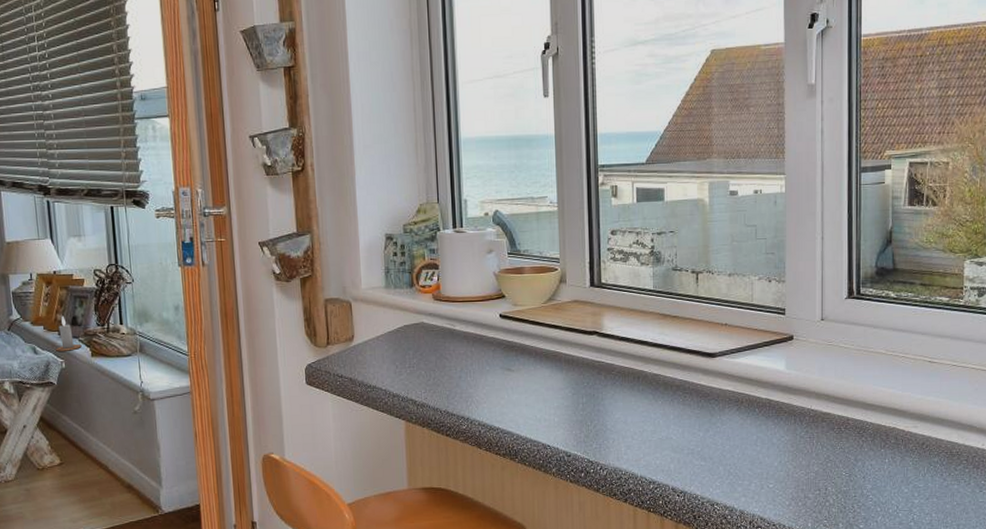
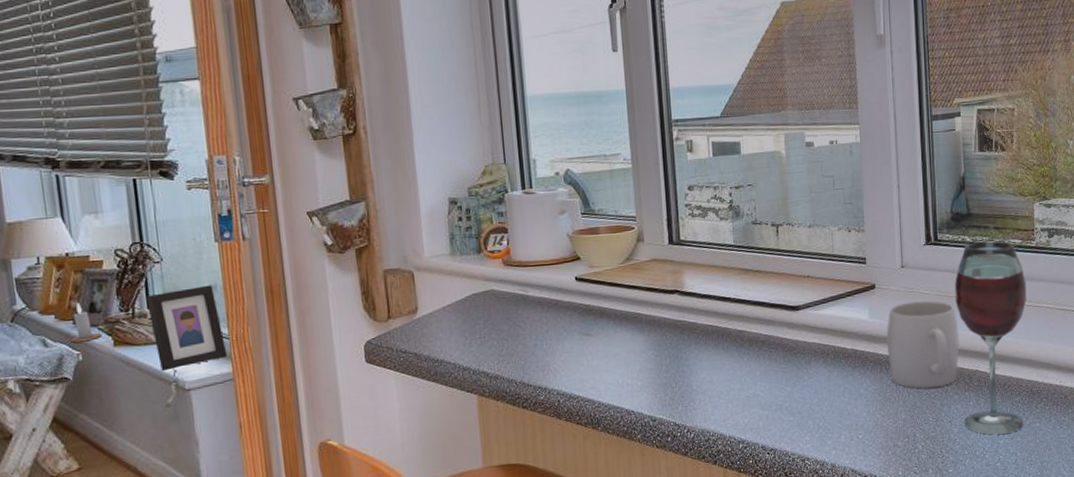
picture frame: none [119,306,187,382] -> present [146,285,228,372]
mug: none [802,354,878,442] -> present [886,300,960,389]
wineglass: none [875,298,951,494] -> present [954,241,1027,435]

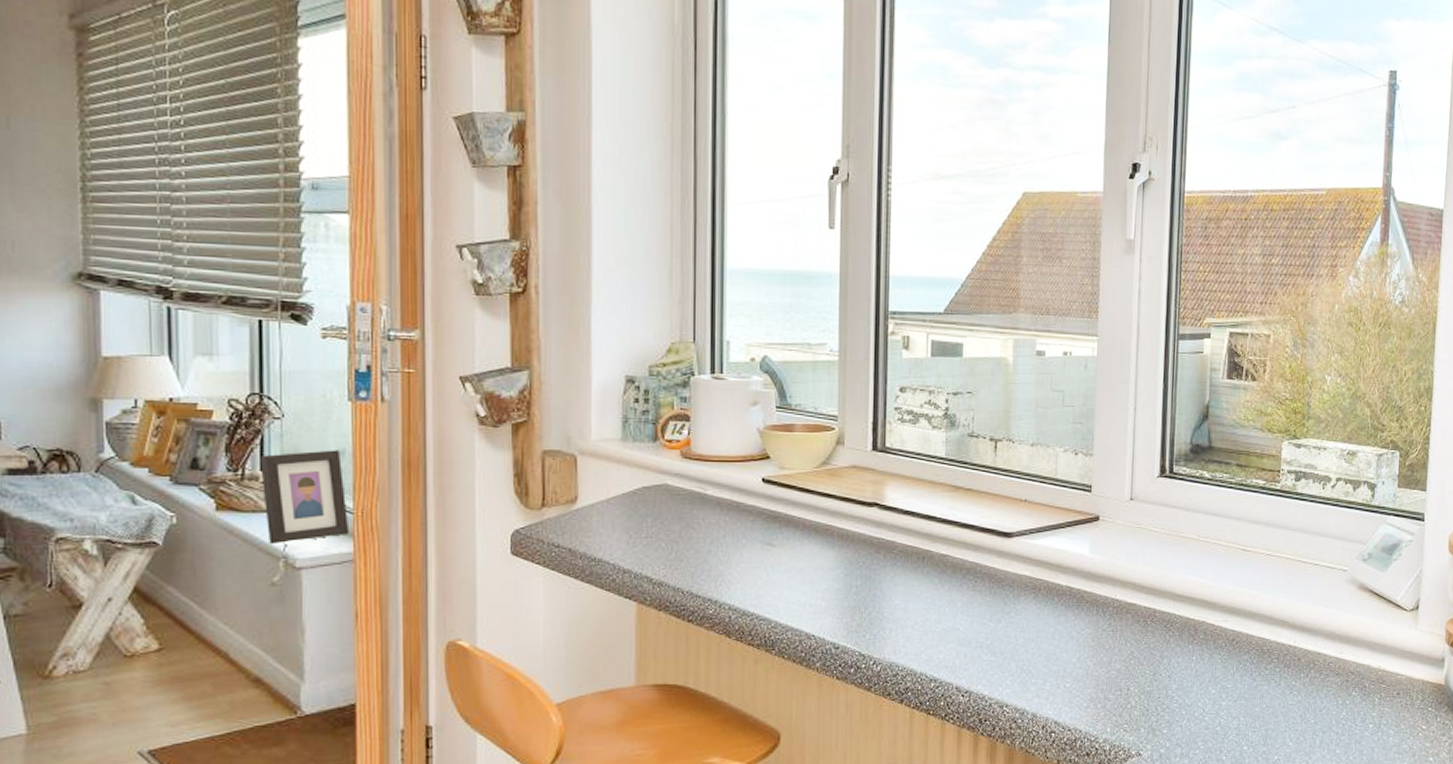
candle: present [70,302,102,343] -> none [164,456,203,502]
mug: present [886,300,960,389] -> none [1106,539,1188,637]
wineglass: present [954,241,1027,435] -> none [1185,479,1266,695]

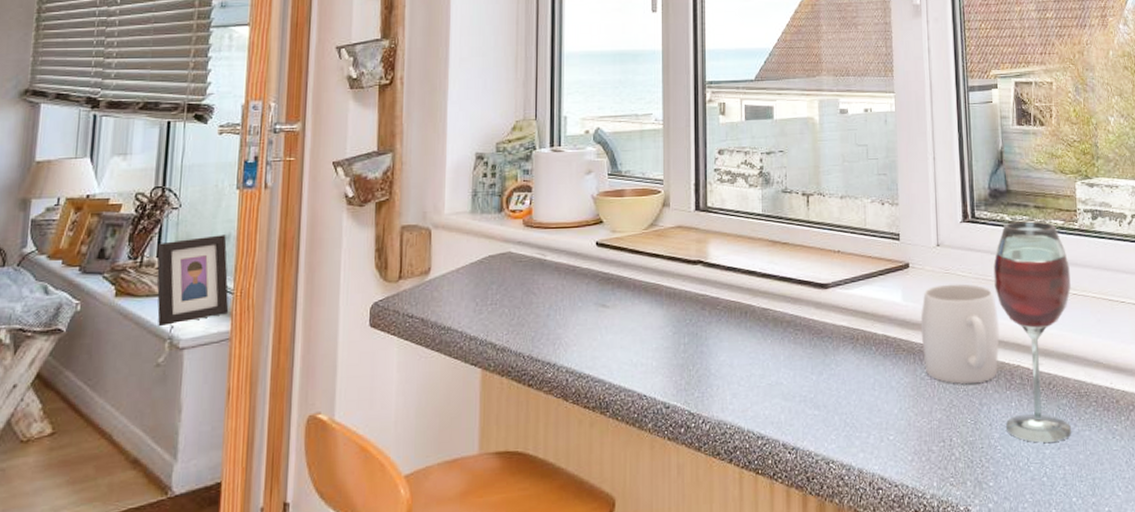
mug: none [1106,539,1188,637] -> present [920,283,1000,384]
wineglass: none [1185,479,1266,695] -> present [993,221,1071,443]

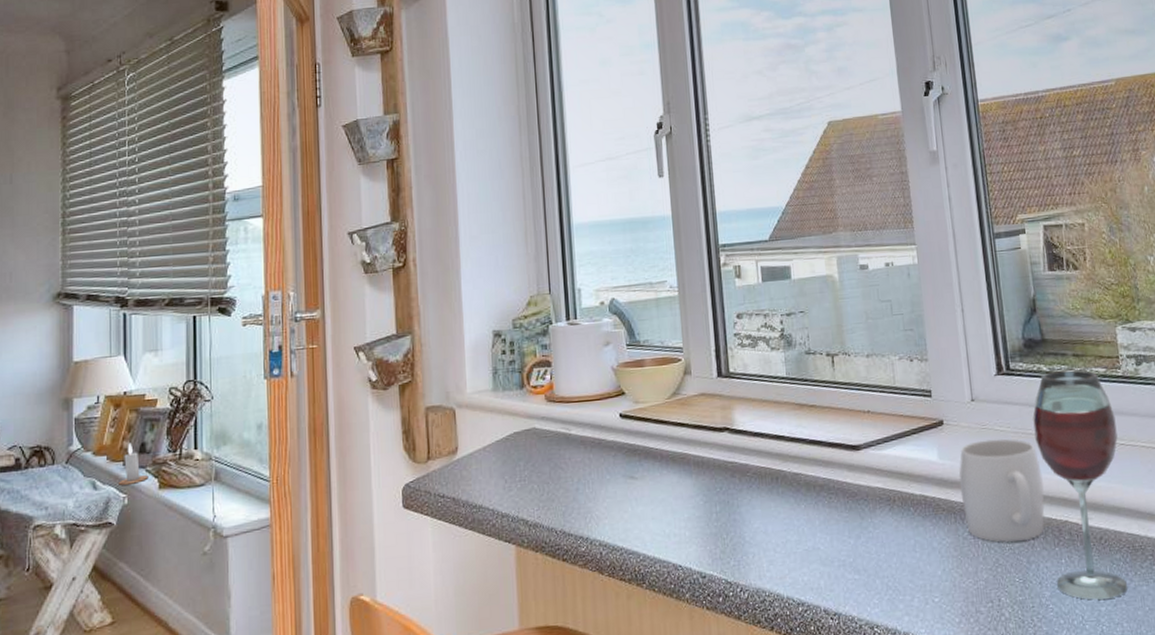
candle: none [72,247,105,291] -> present [118,442,149,485]
picture frame: present [156,235,229,327] -> none [194,424,267,517]

